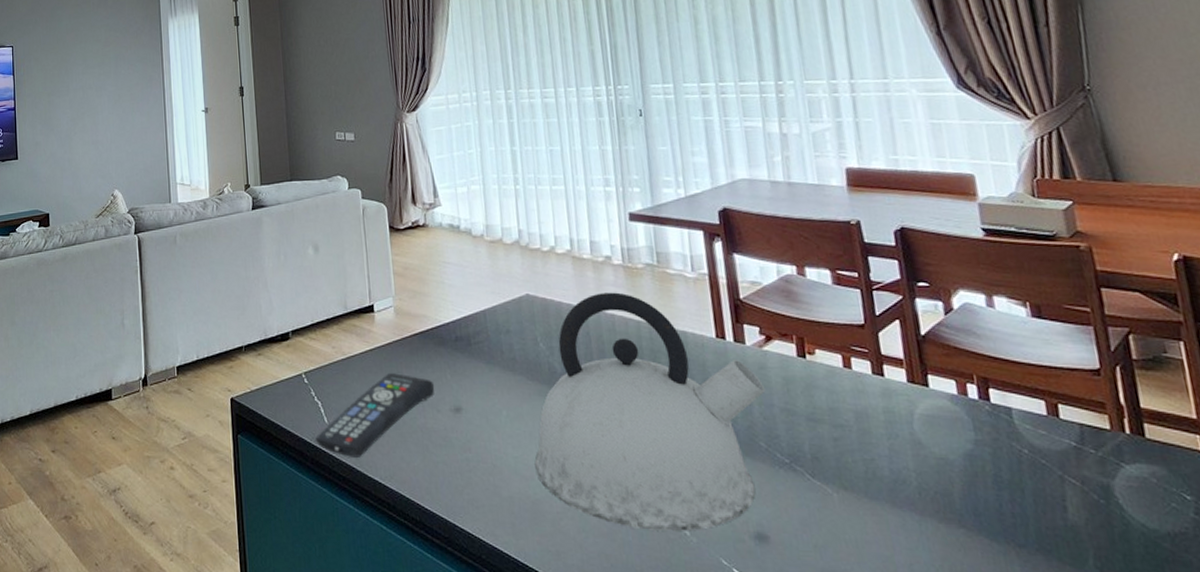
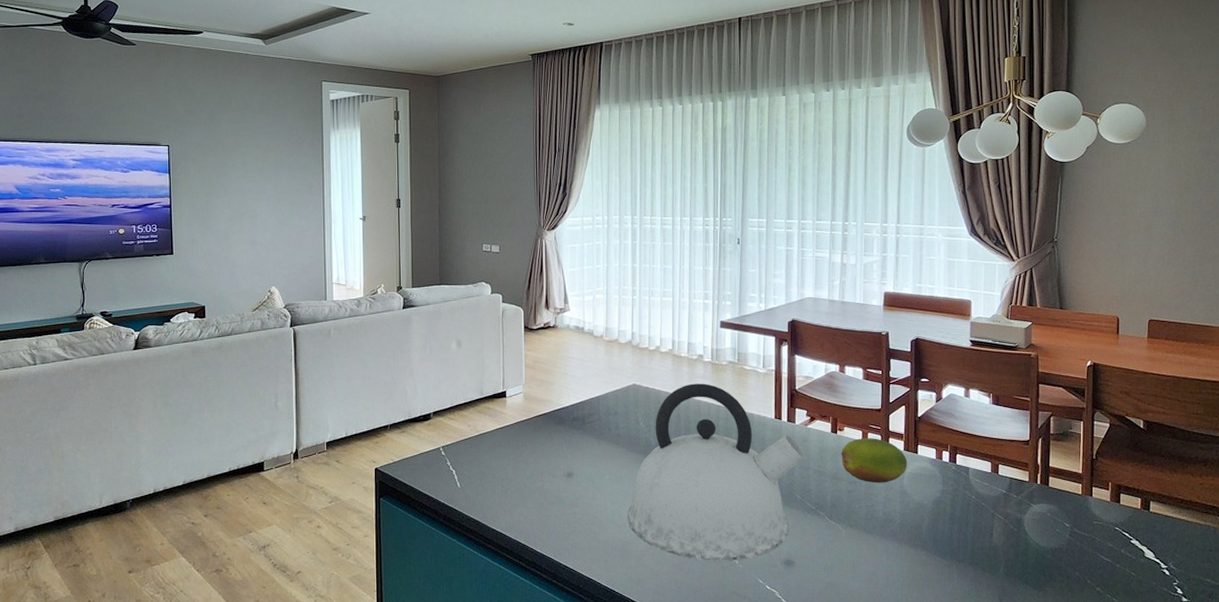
remote control: present [315,372,435,457] -> none [449,445,553,514]
fruit: none [815,364,916,428] -> present [841,438,907,483]

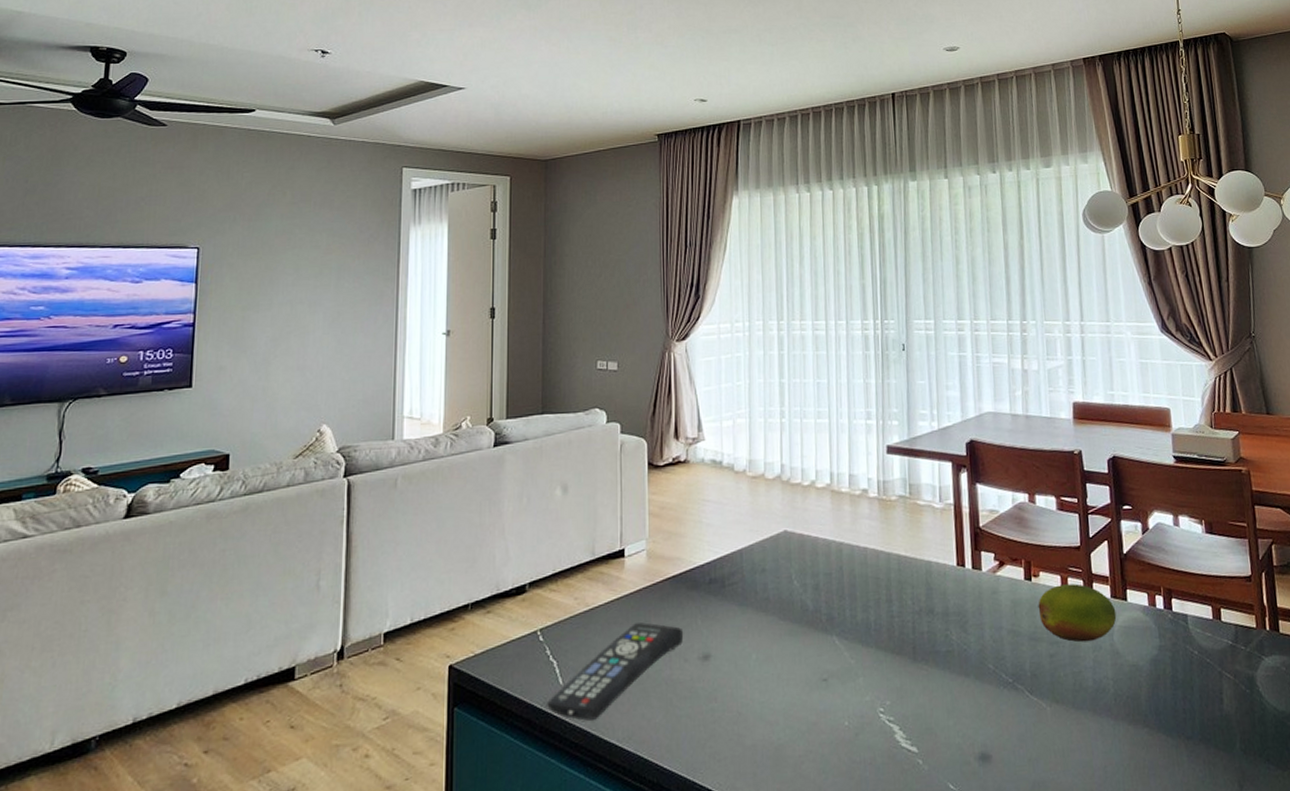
remote control: none [449,445,553,514] -> present [547,621,684,721]
kettle: present [627,383,806,561] -> none [780,525,997,764]

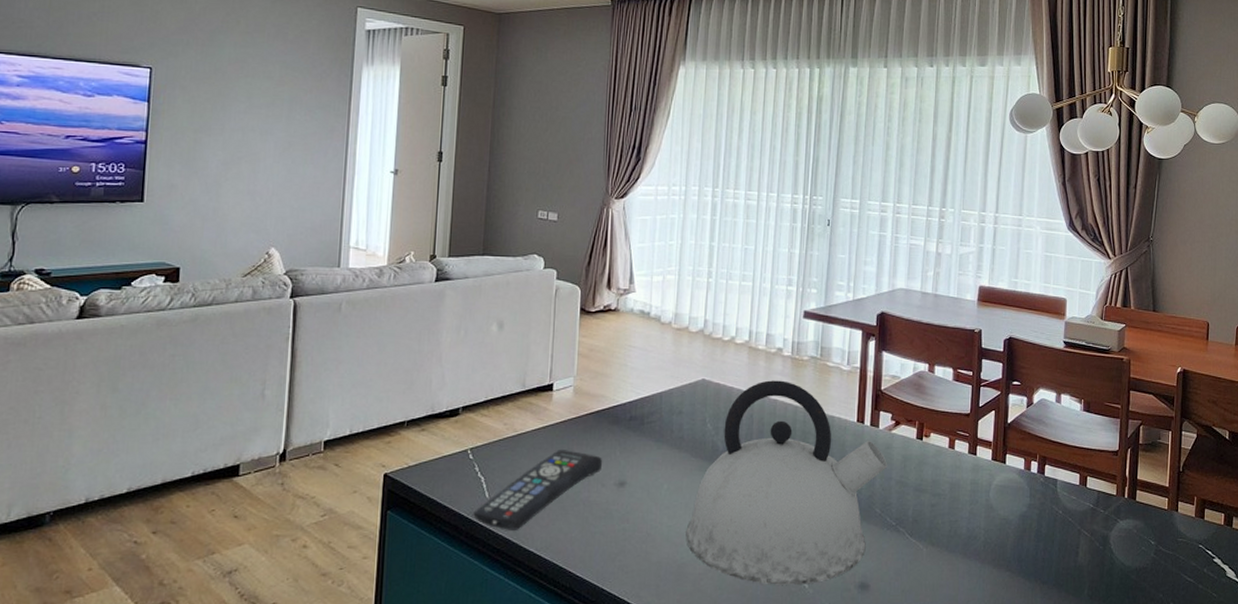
kettle: none [780,525,997,764] -> present [686,380,888,585]
fruit: present [1038,583,1117,643] -> none [925,446,995,496]

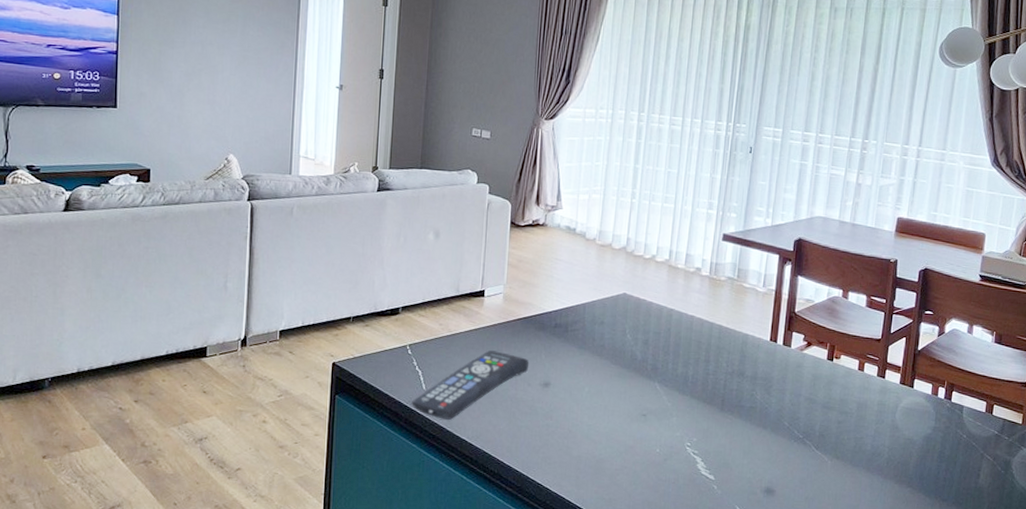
kettle: present [686,380,888,585] -> none [604,297,798,486]

